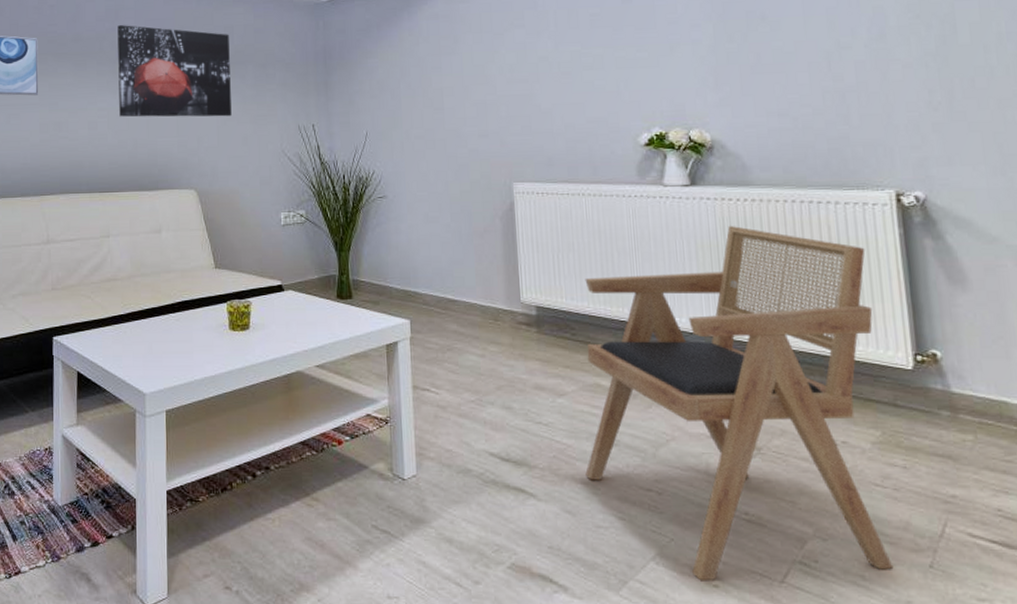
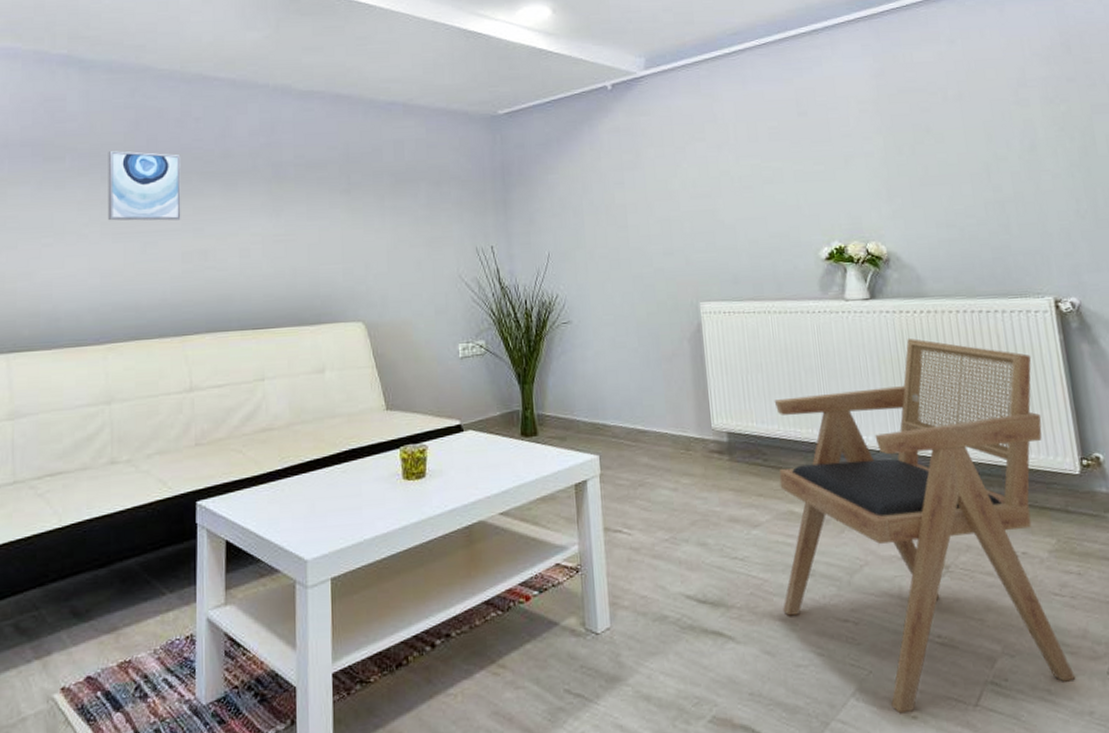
wall art: present [117,25,232,117] -> none [274,140,403,243]

